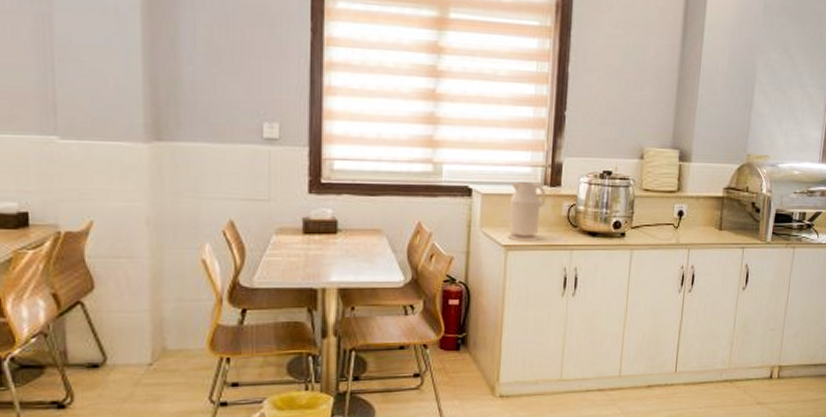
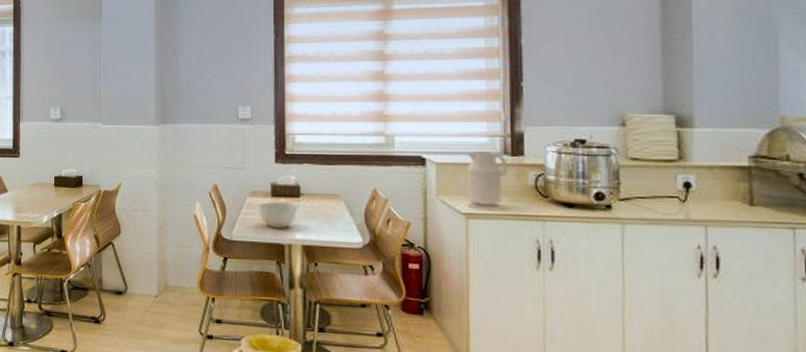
bowl: none [287,240,333,270] -> present [259,202,297,228]

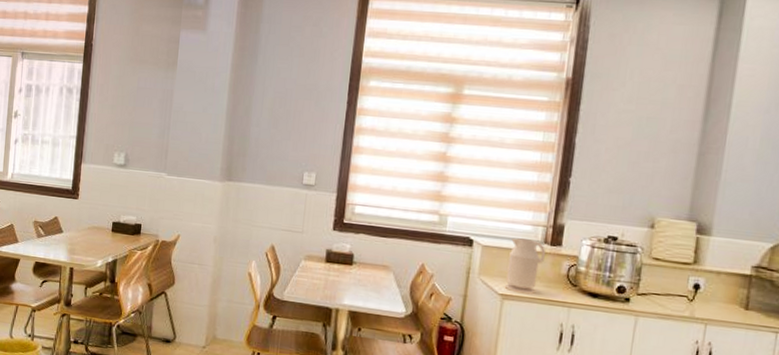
bowl: present [259,202,297,228] -> none [312,267,349,293]

